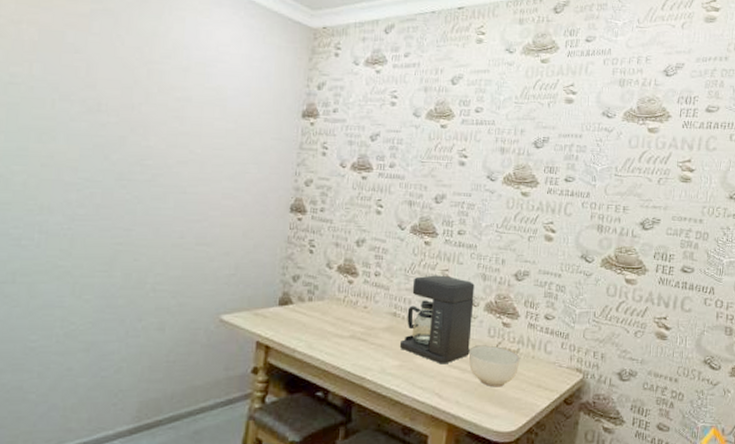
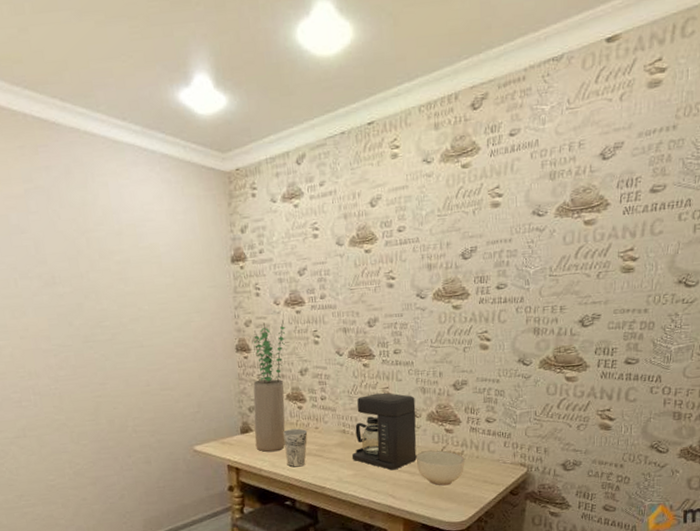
vase: none [293,184,348,331] -> present [253,320,286,452]
cup: none [325,306,355,351] -> present [283,428,308,468]

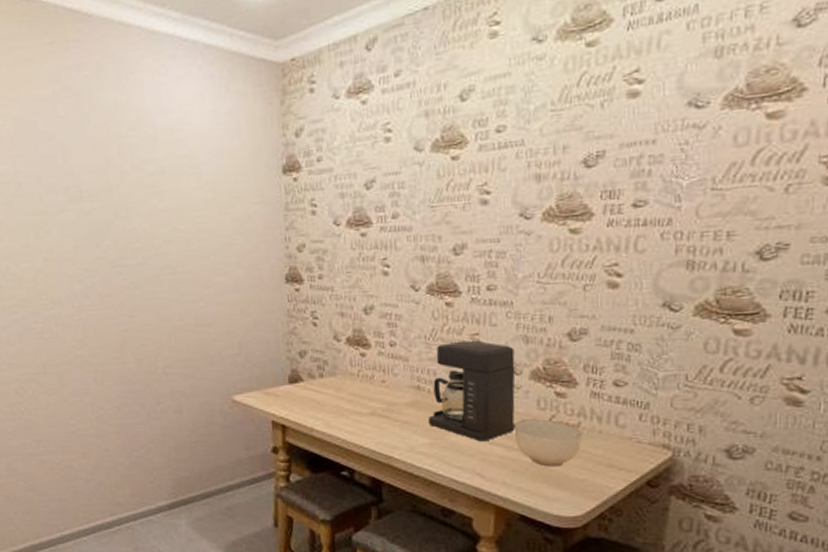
vase: present [253,320,286,452] -> none [305,244,347,409]
cup: present [283,428,308,468] -> none [341,381,372,429]

